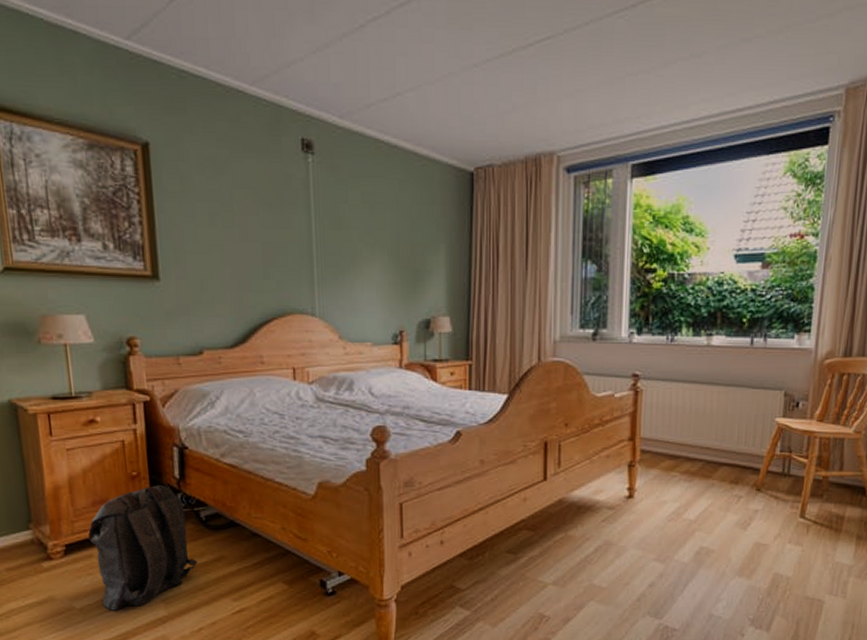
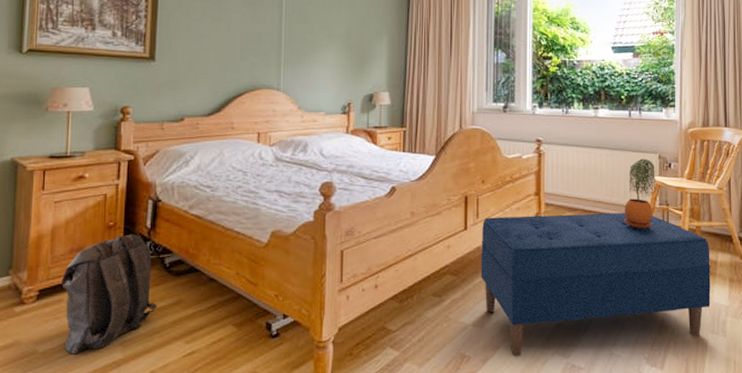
bench: none [562,461,838,617] -> present [480,213,711,357]
potted plant: none [735,396,779,480] -> present [624,158,656,229]

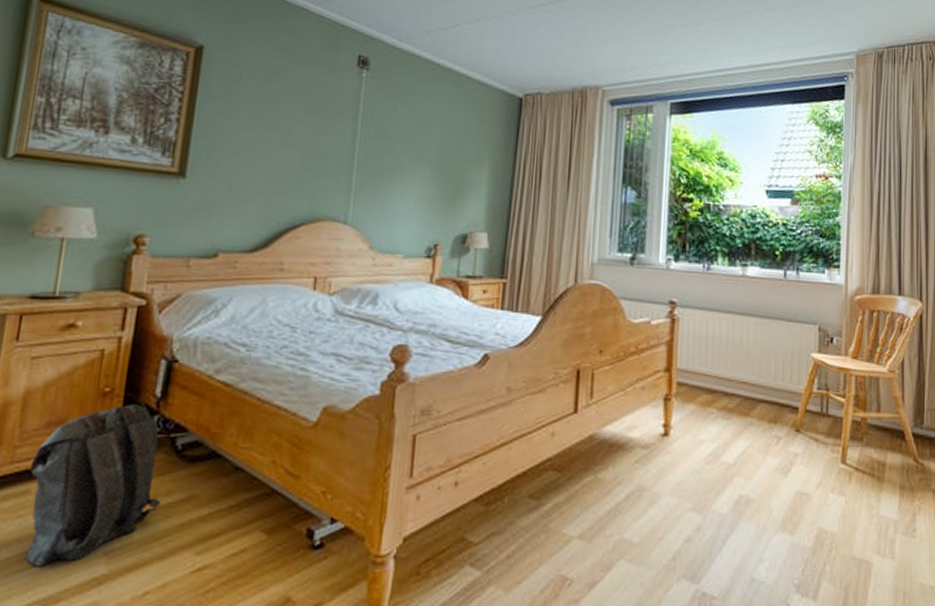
bench: present [480,213,711,357] -> none [591,397,878,581]
potted plant: present [624,158,656,229] -> none [773,330,815,420]

